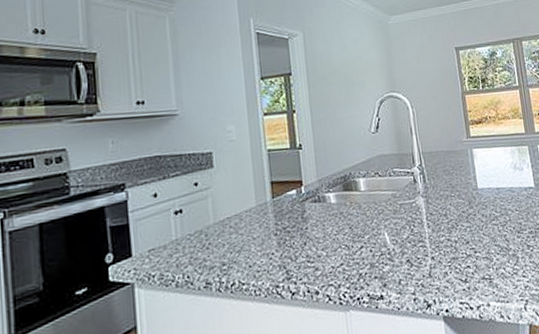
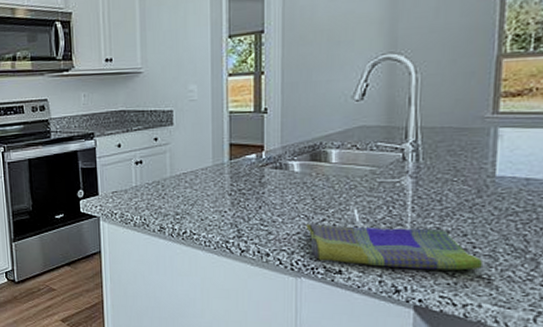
dish towel: none [347,240,484,289] -> present [305,223,482,271]

